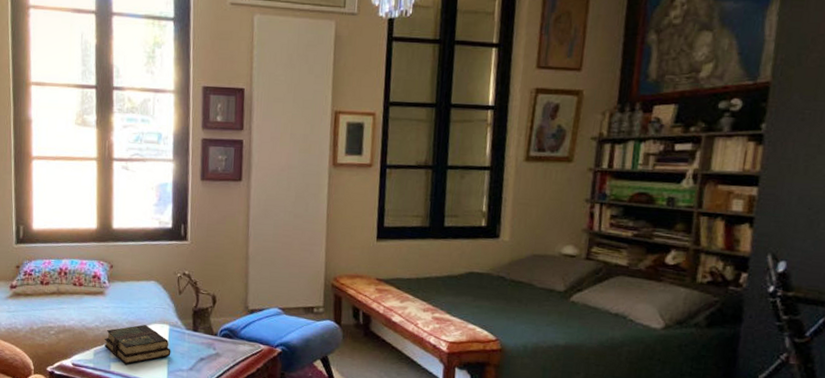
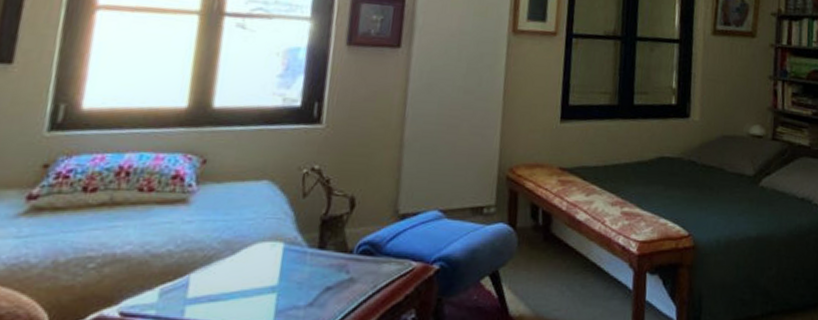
book: present [104,325,171,365] -> none [178,244,284,306]

